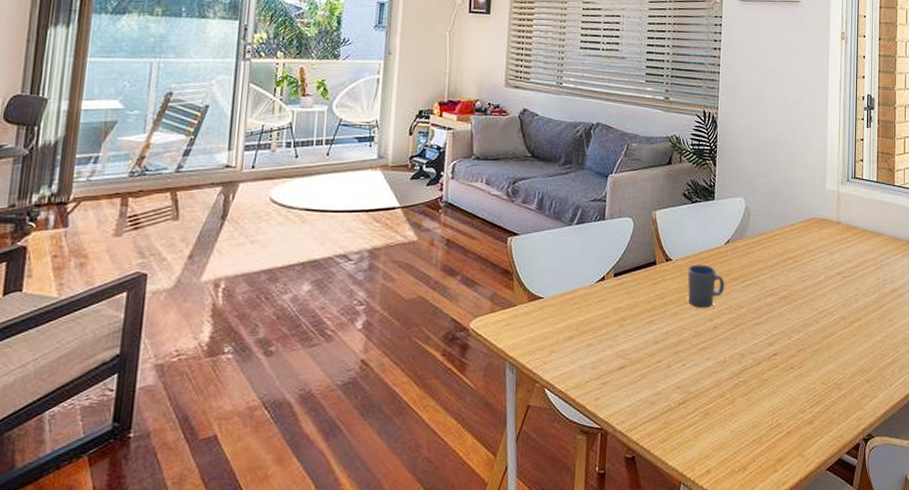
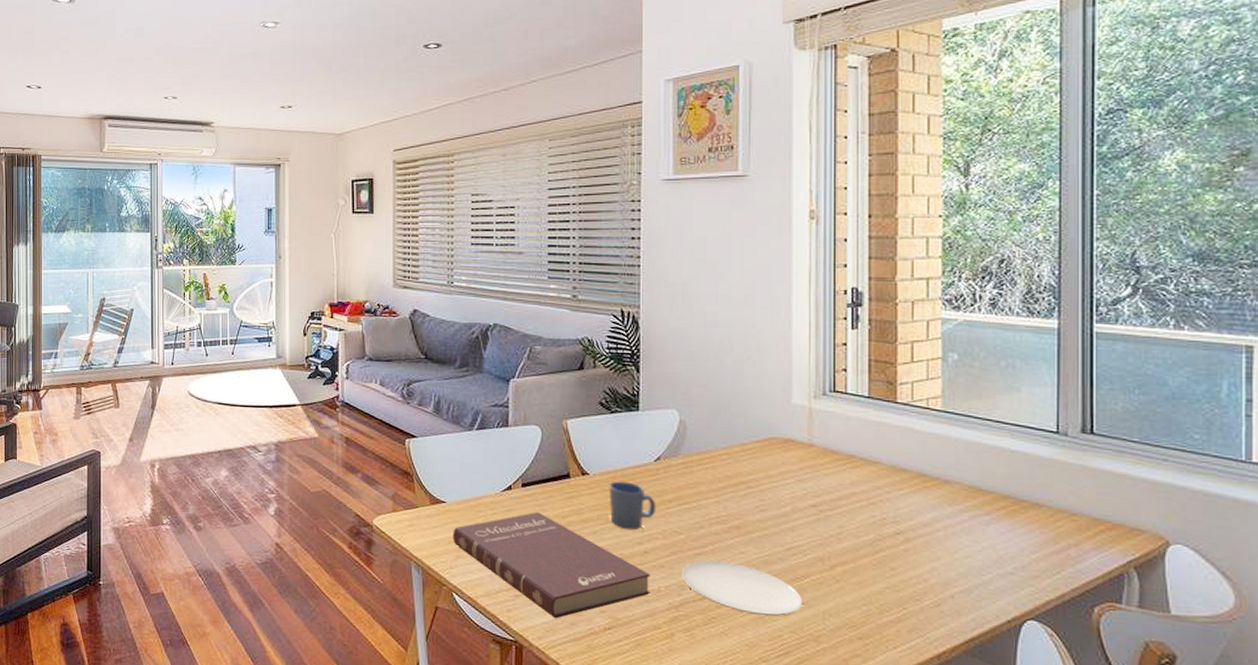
book: none [548,299,718,401] -> present [453,512,650,619]
plate: none [742,328,831,373] -> present [681,560,804,617]

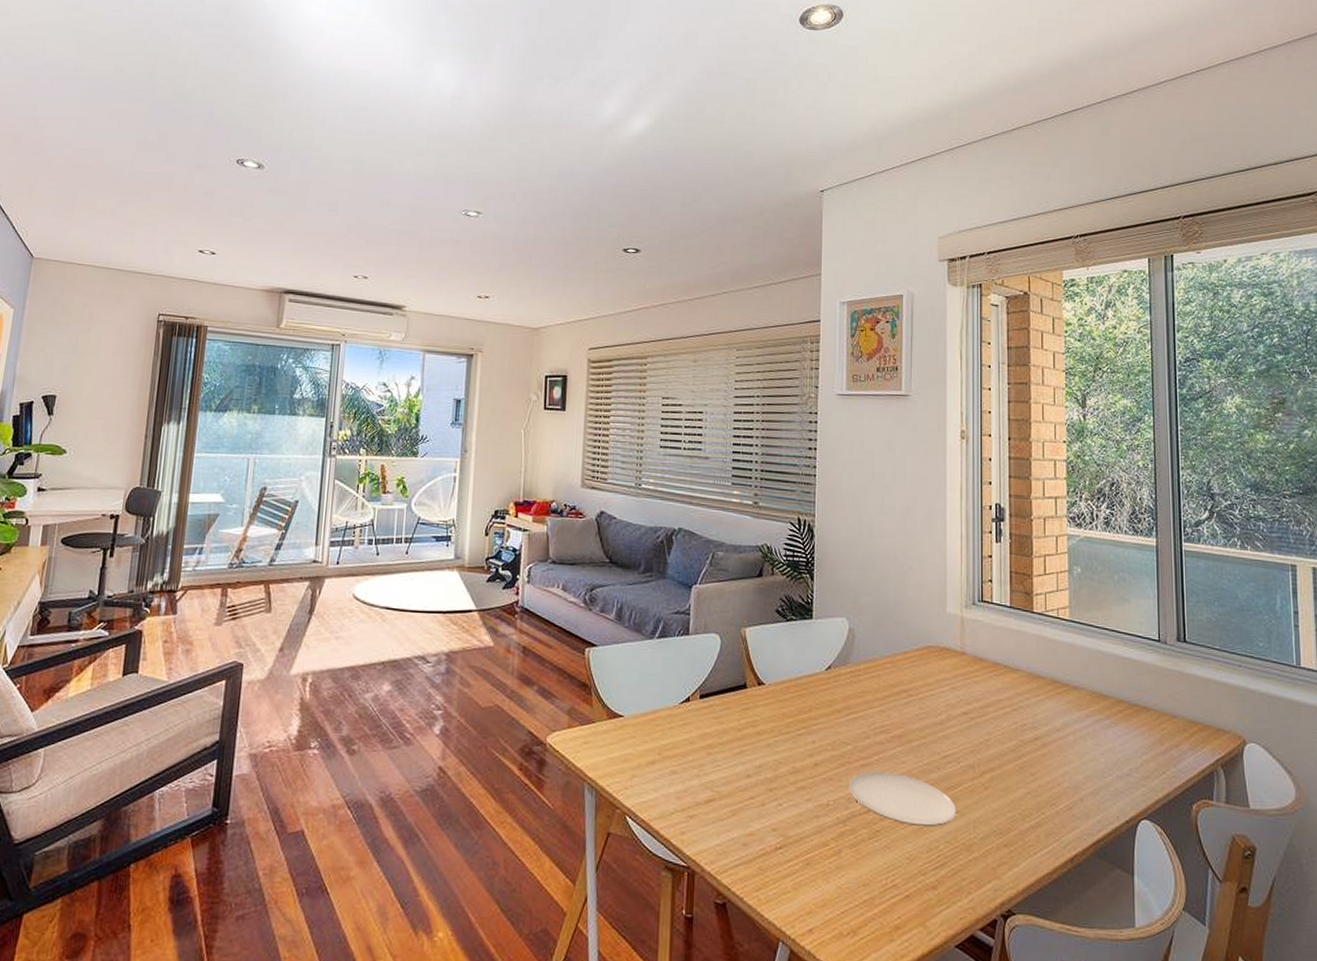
book: present [453,512,650,619] -> none [628,724,820,840]
mug: present [609,481,657,531] -> none [783,691,827,743]

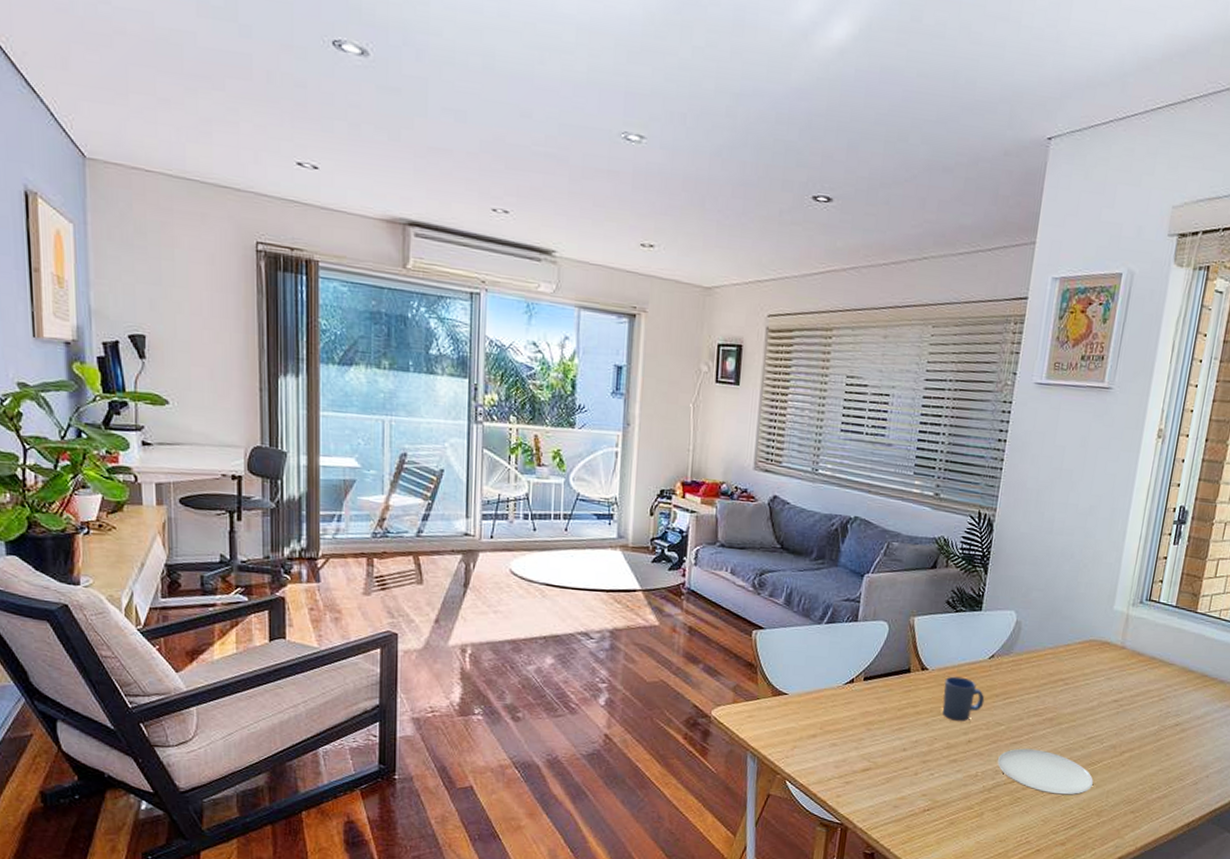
mug: none [783,691,827,743] -> present [942,676,985,722]

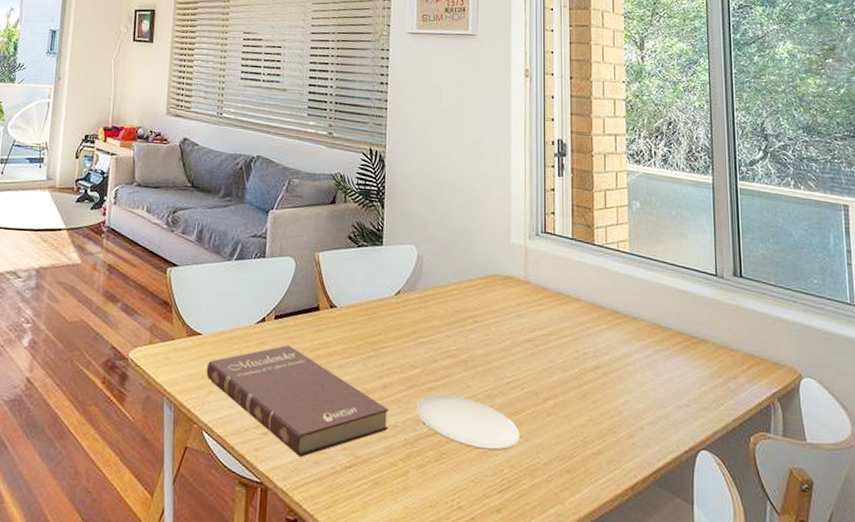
book: none [791,704,971,803] -> present [206,345,389,458]
mug: present [942,676,985,722] -> none [354,314,396,365]

